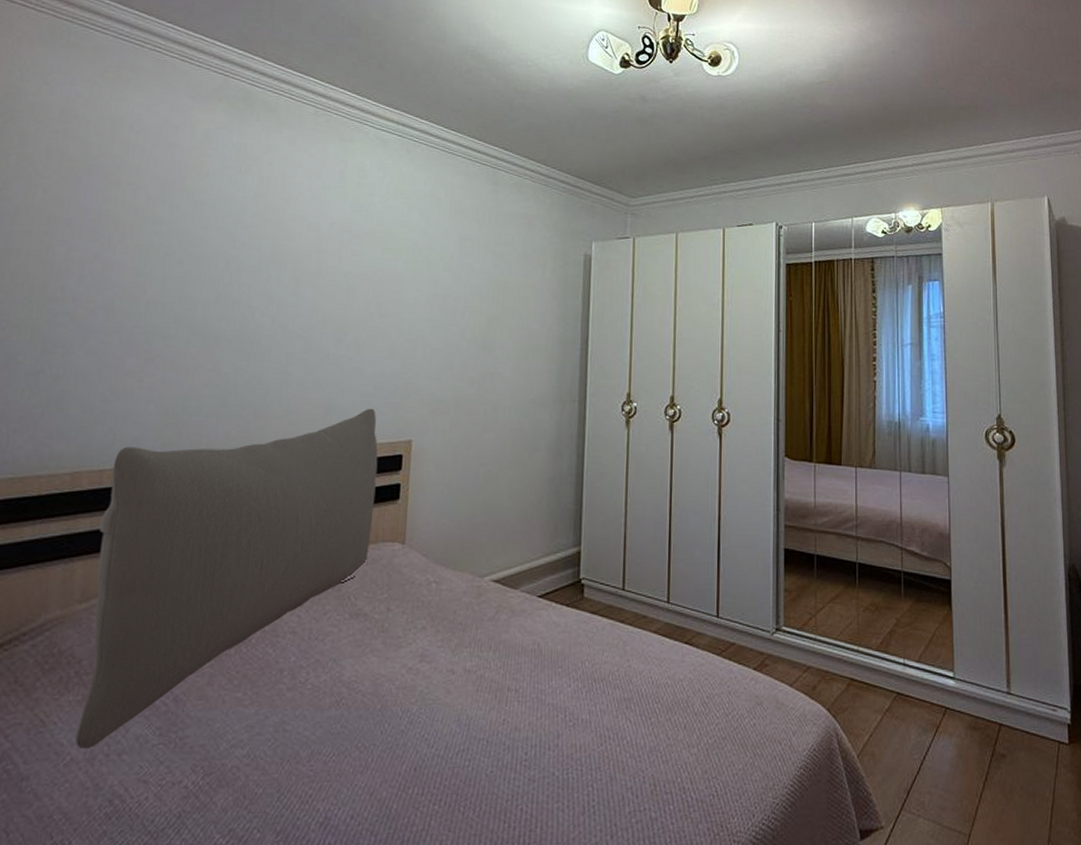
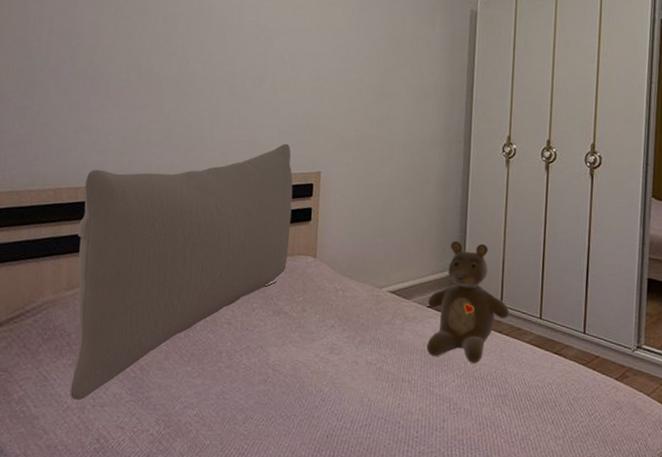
teddy bear: none [537,515,633,662] -> present [426,240,510,363]

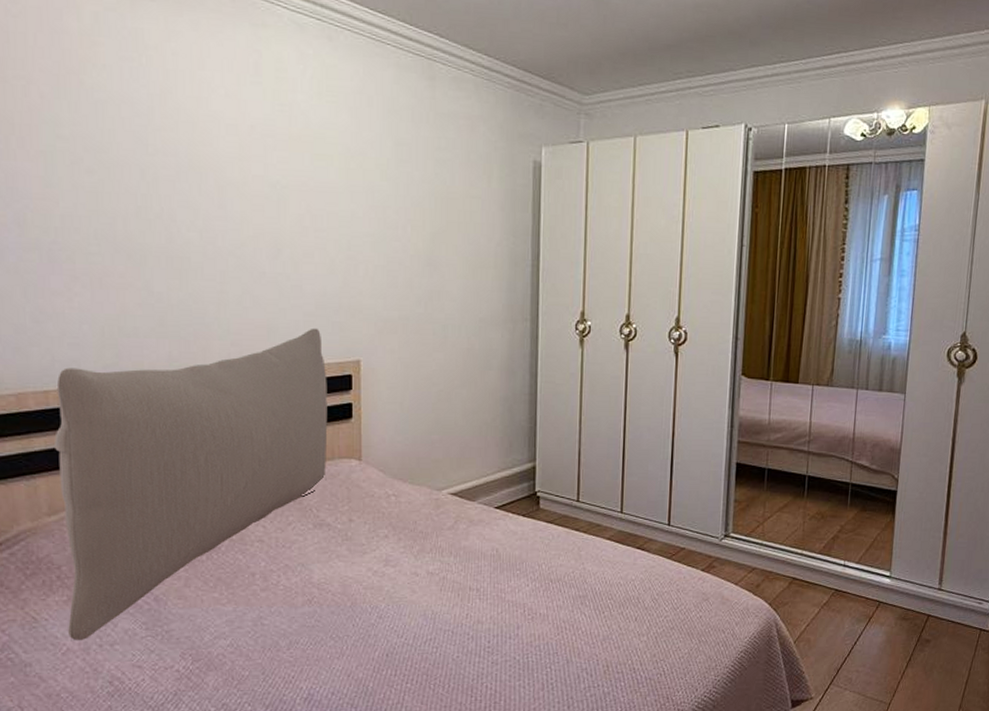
teddy bear: present [426,240,510,363] -> none [494,433,587,565]

